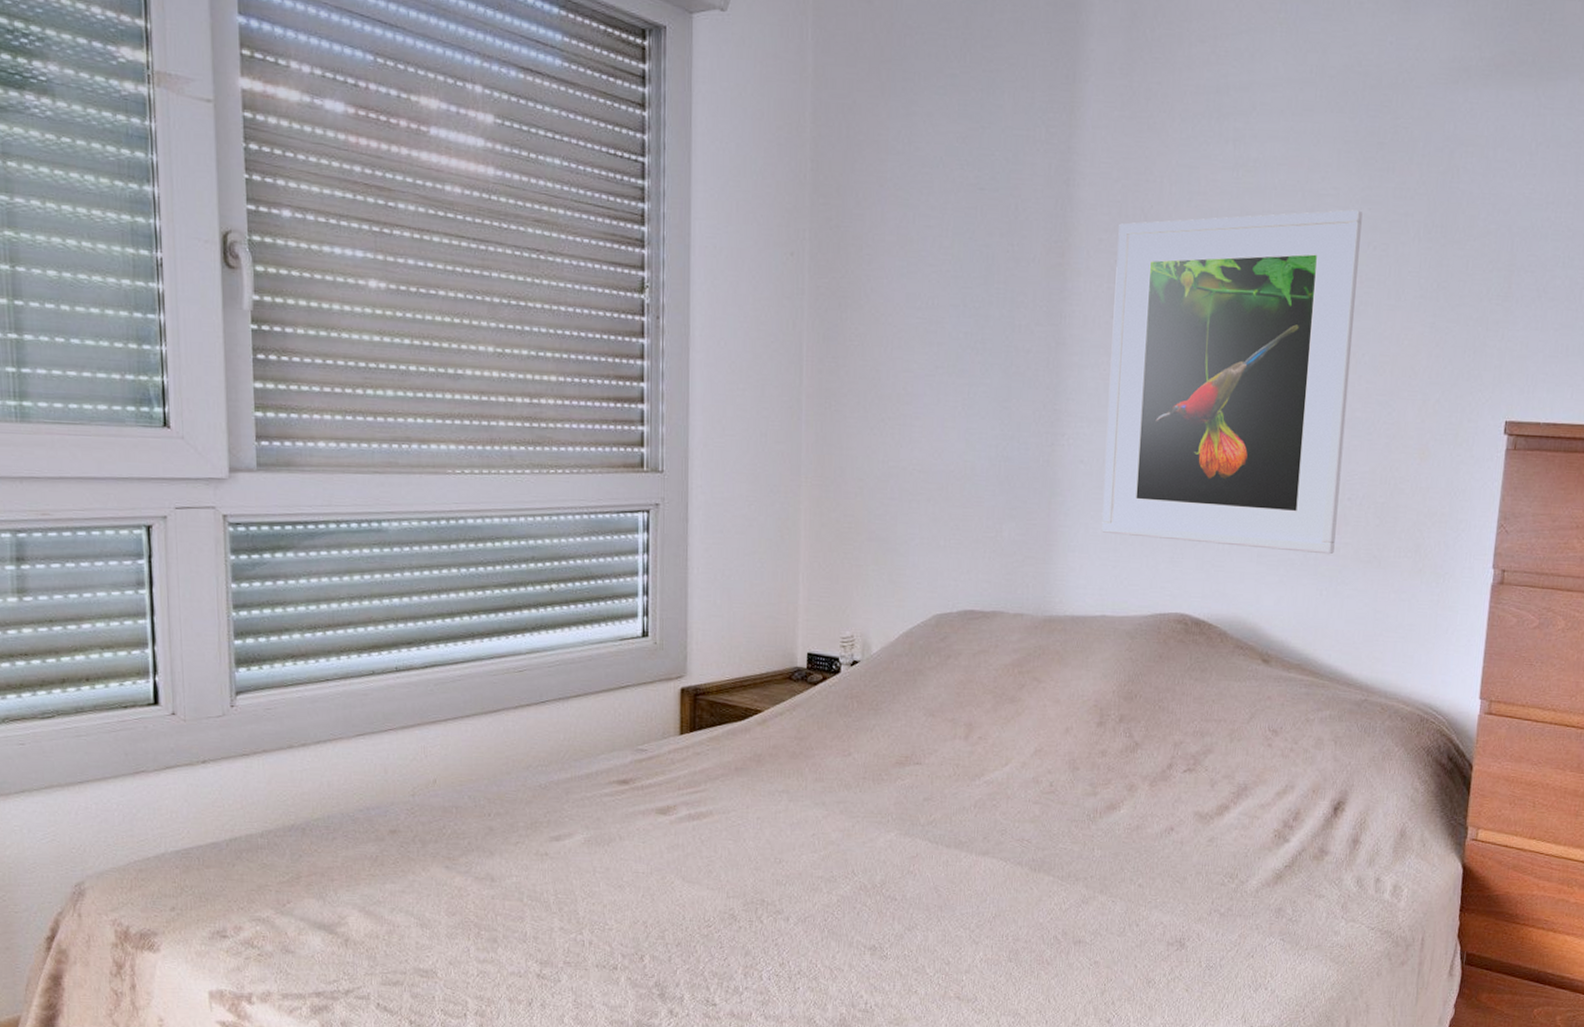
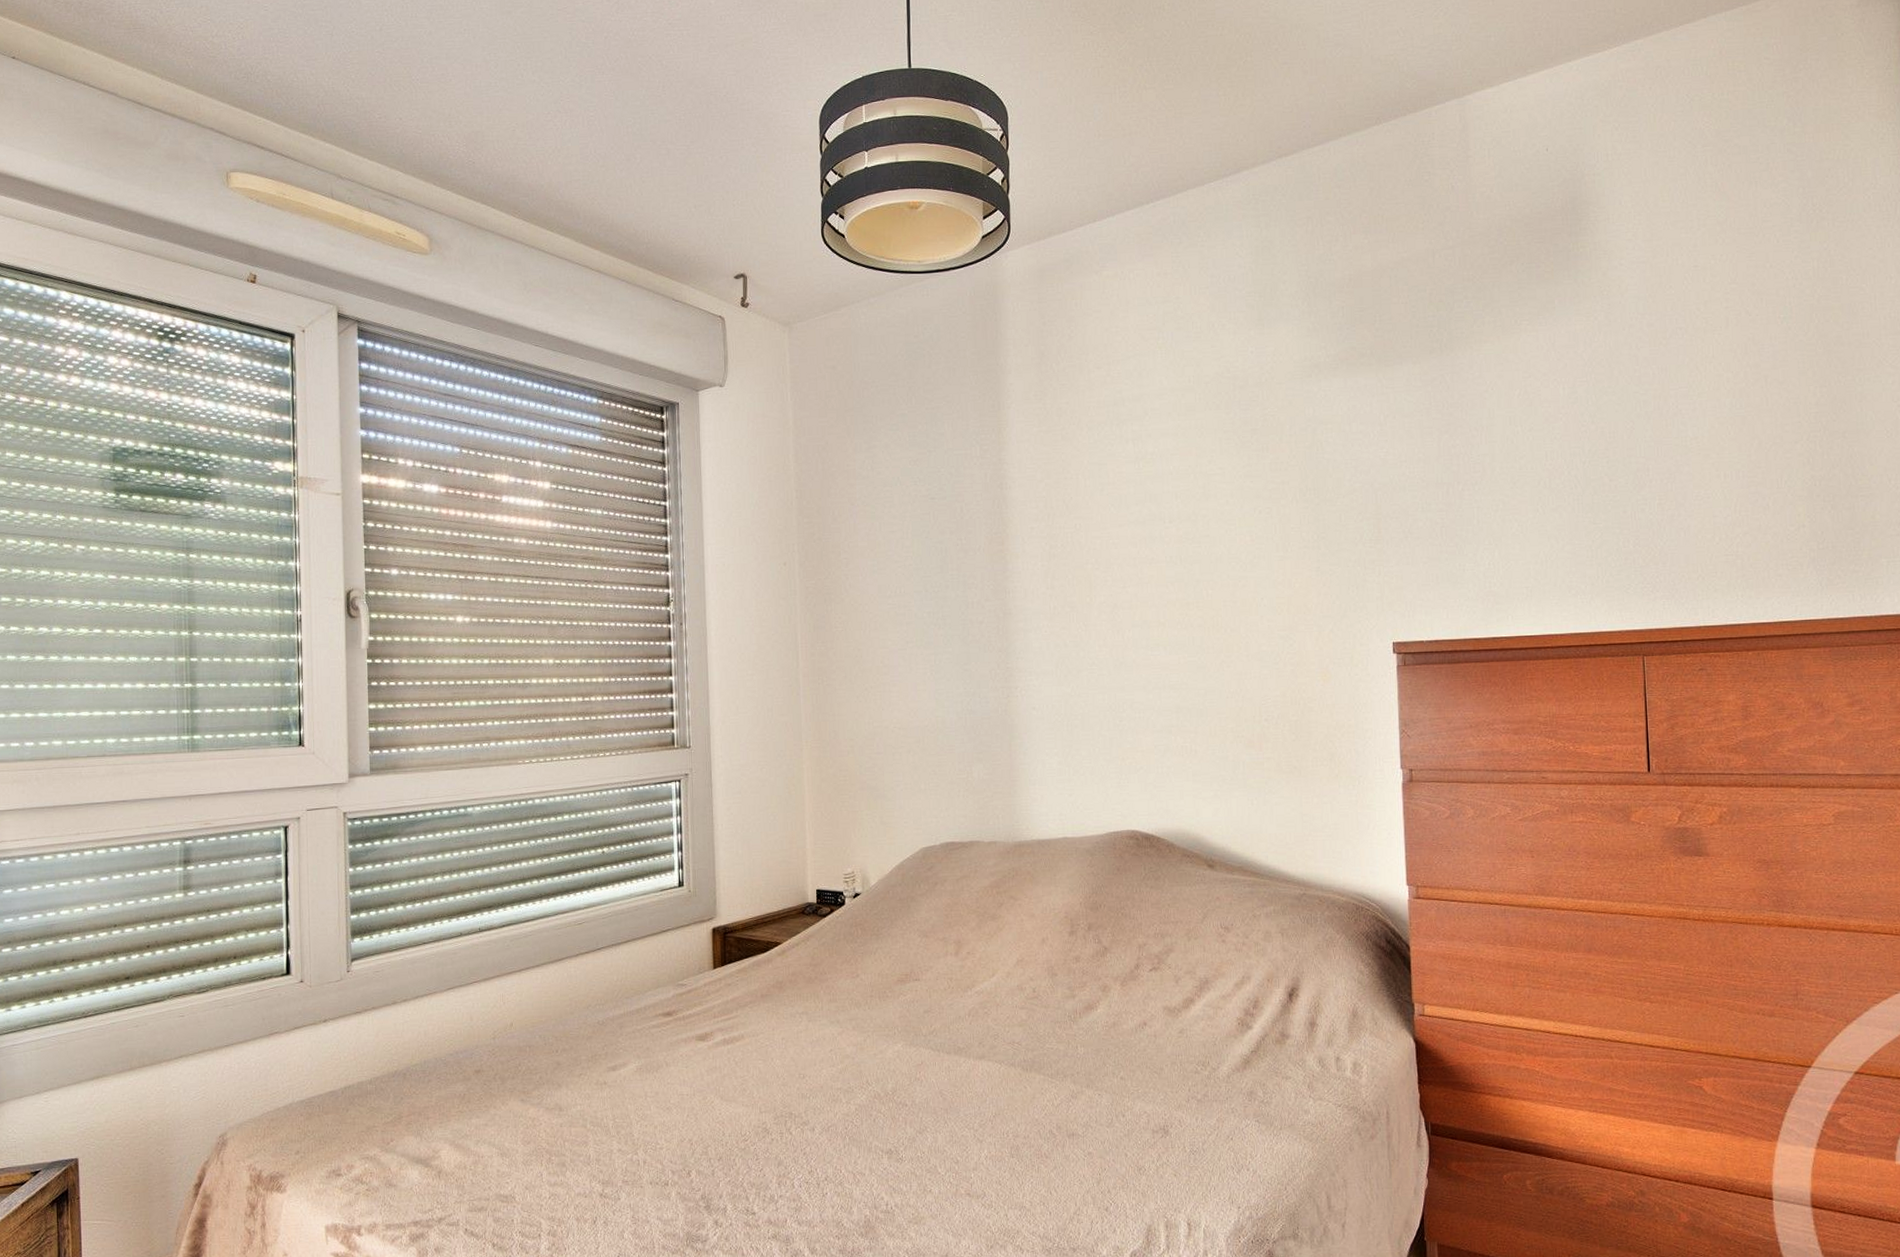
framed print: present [1102,209,1363,555] -> none [1046,483,1259,769]

